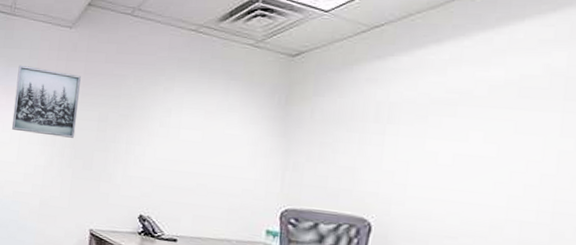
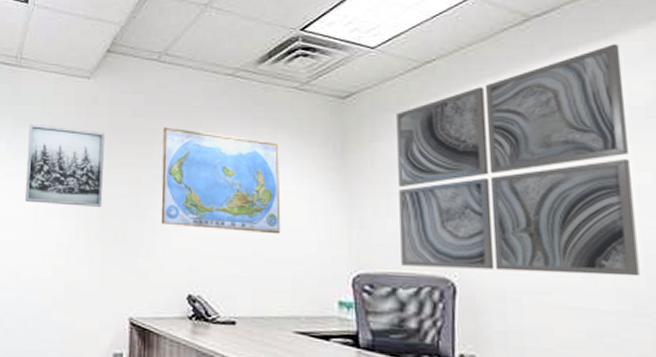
world map: none [122,73,229,171] -> present [160,127,281,235]
wall art: none [326,17,567,231] -> present [396,44,640,277]

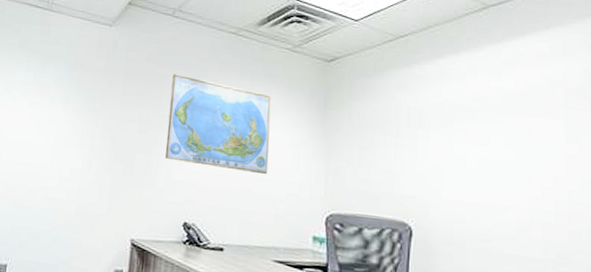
wall art: present [24,123,105,207] -> none [46,61,121,140]
wall art: present [396,44,640,277] -> none [368,34,564,232]

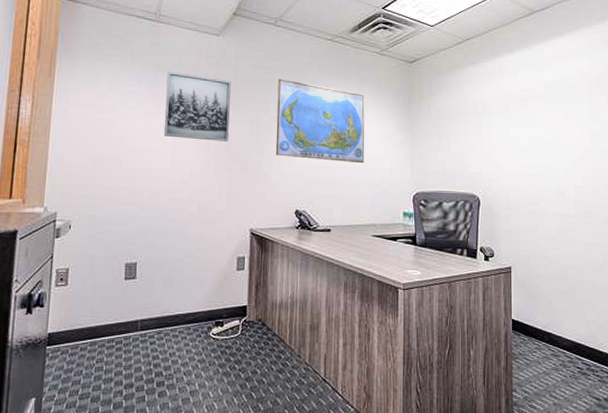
wall art: none [46,61,121,140] -> present [163,71,231,141]

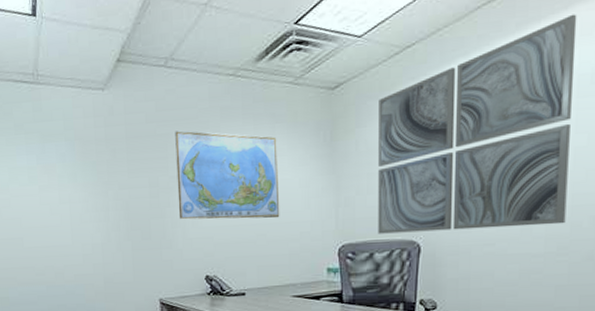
wall art: present [163,71,231,141] -> none [54,138,128,211]
wall art: none [446,34,589,192] -> present [378,14,577,234]

